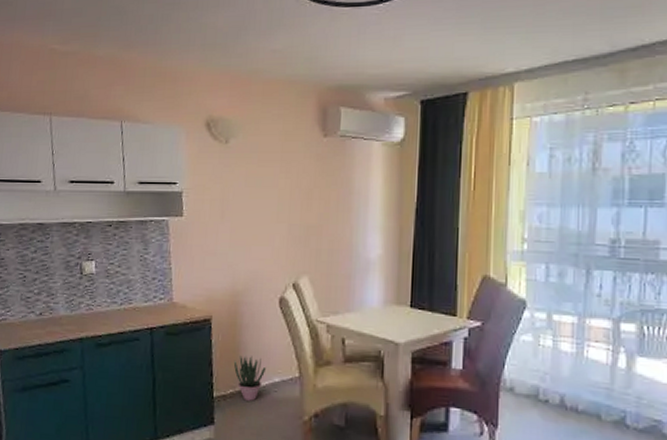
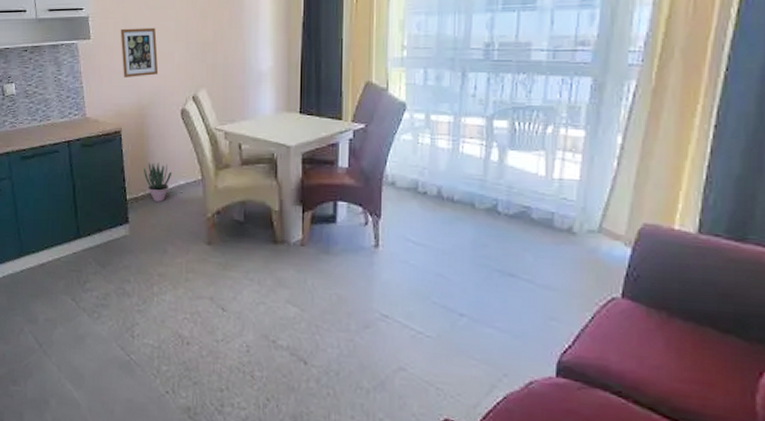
picture frame: none [216,206,257,260] -> present [120,27,159,77]

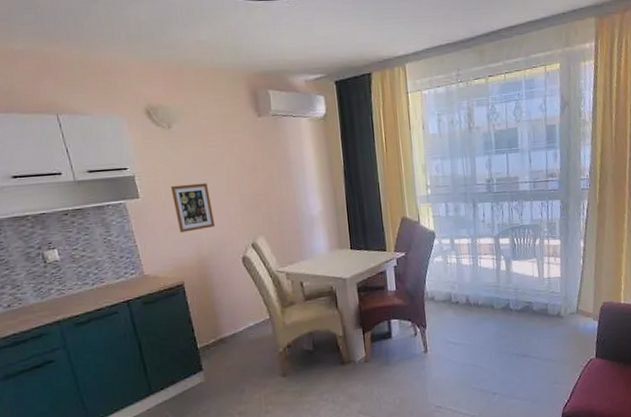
potted plant: present [143,162,172,202] -> none [210,309,241,346]

